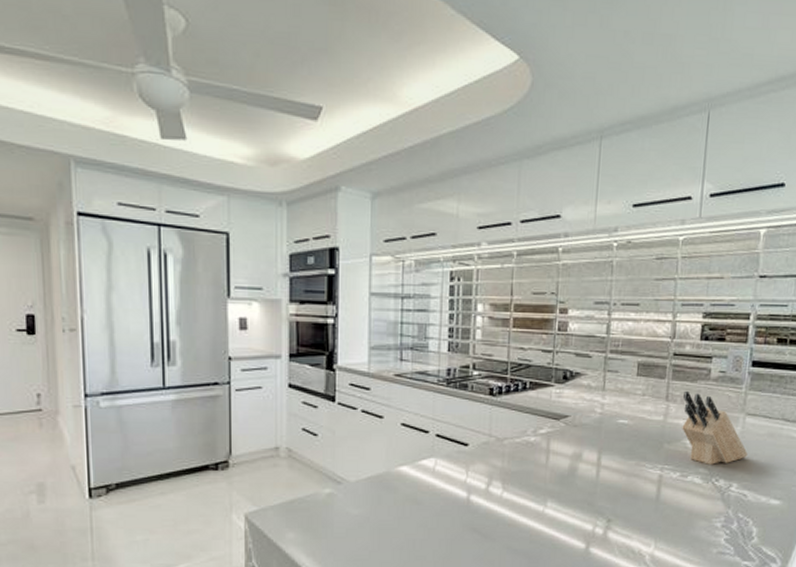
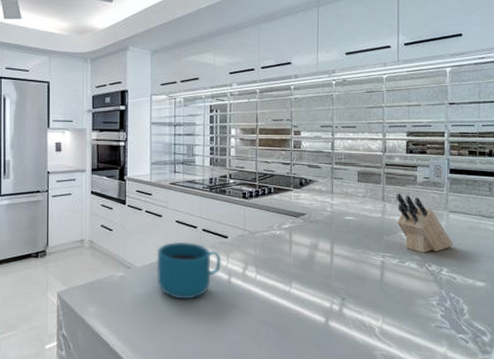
cup: none [375,450,459,522] -> present [156,241,221,299]

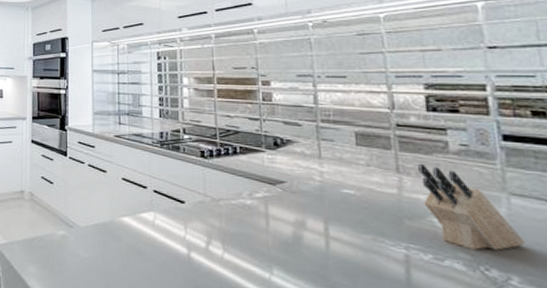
cup: present [156,241,221,299] -> none [101,202,178,273]

